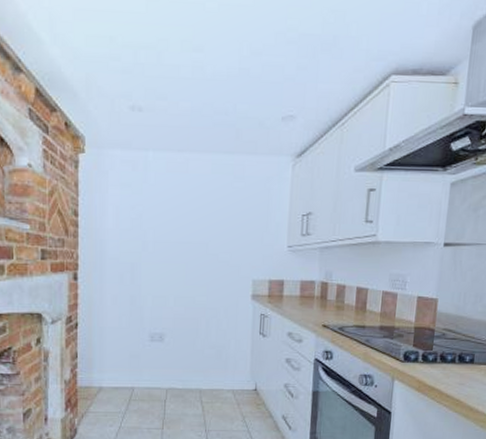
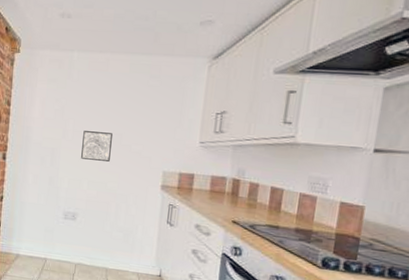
wall art: none [165,241,197,274] -> present [81,131,112,162]

